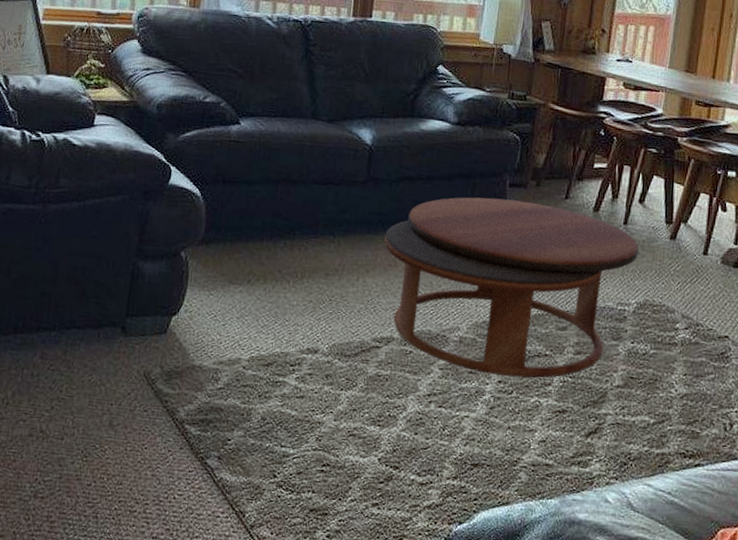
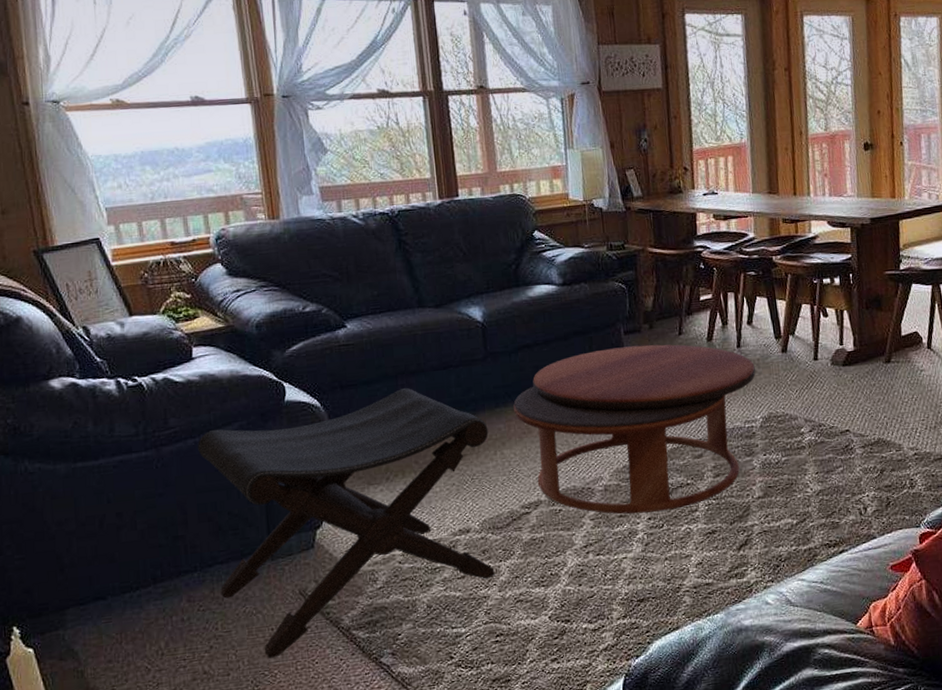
footstool: none [72,195,356,433] -> present [198,388,495,658]

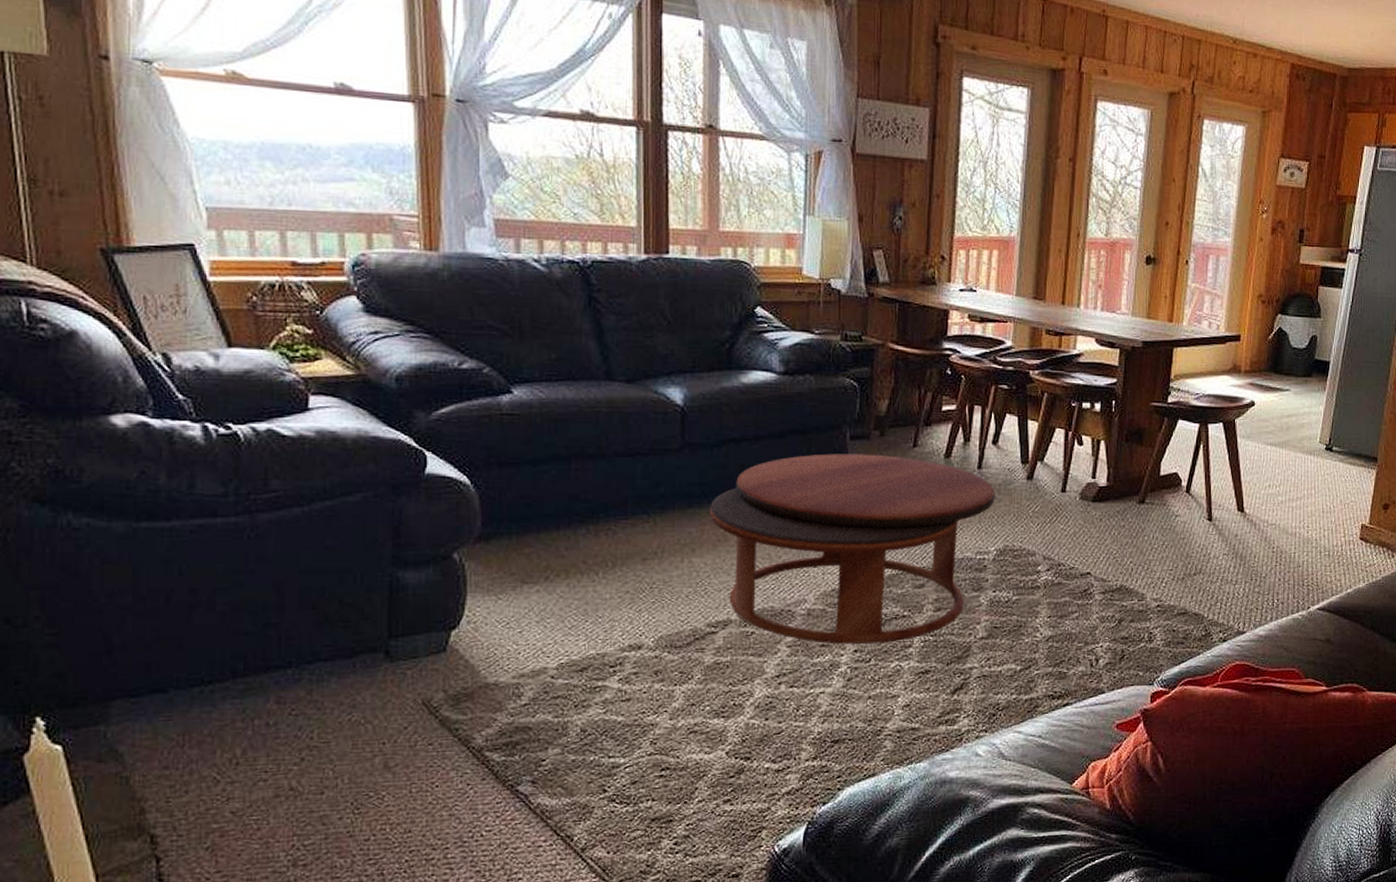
footstool: present [198,388,495,658] -> none [306,474,676,777]

